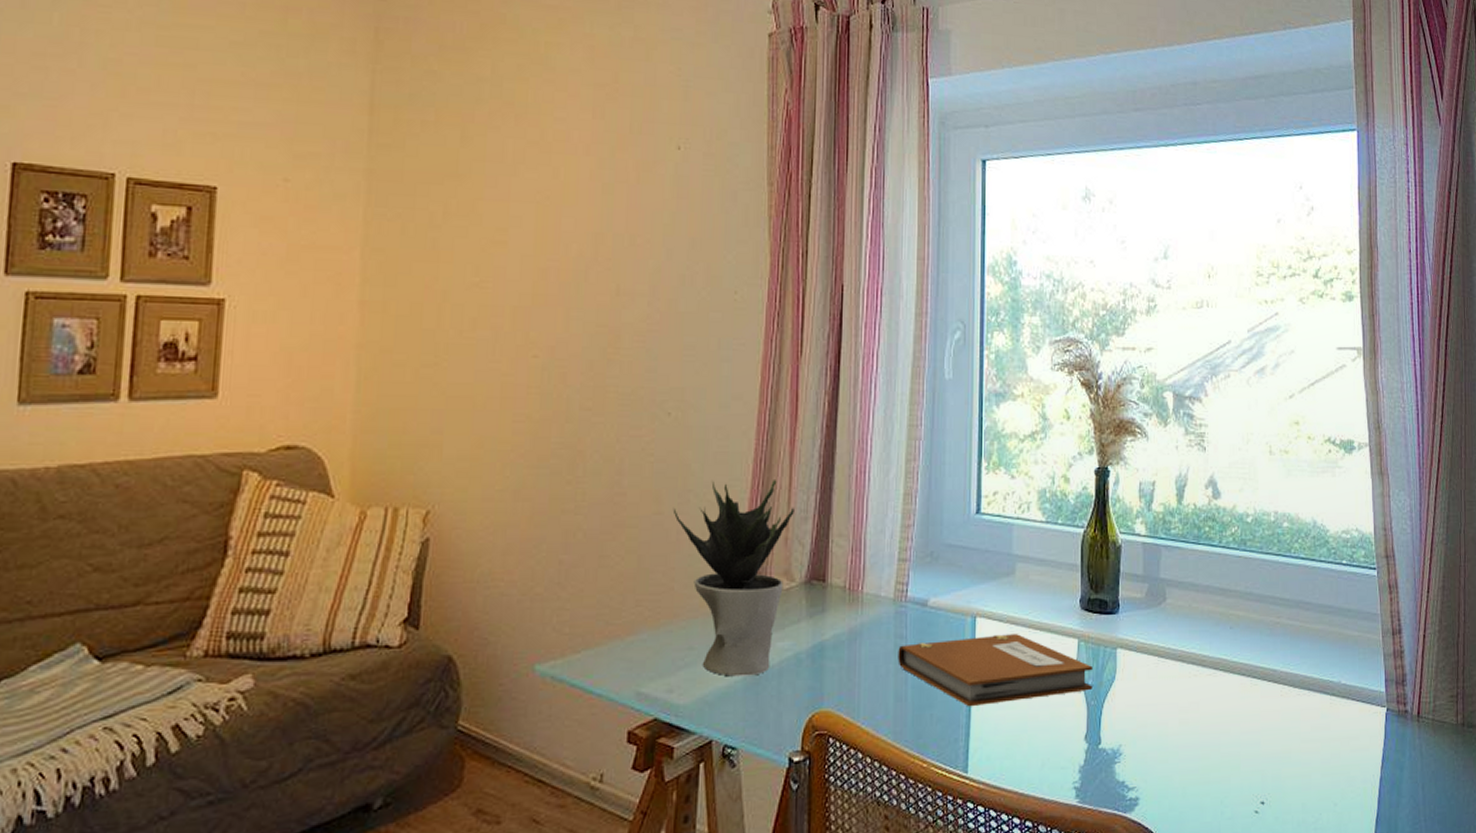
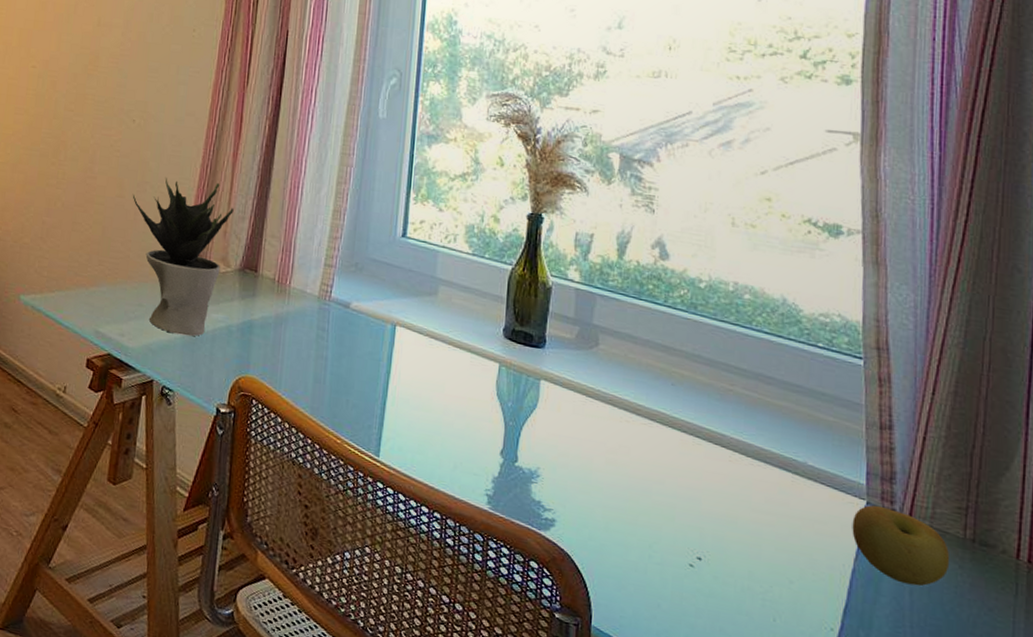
notebook: present [898,634,1093,707] -> none [319,336,513,412]
apple: none [1377,709,1449,780] -> present [852,505,950,587]

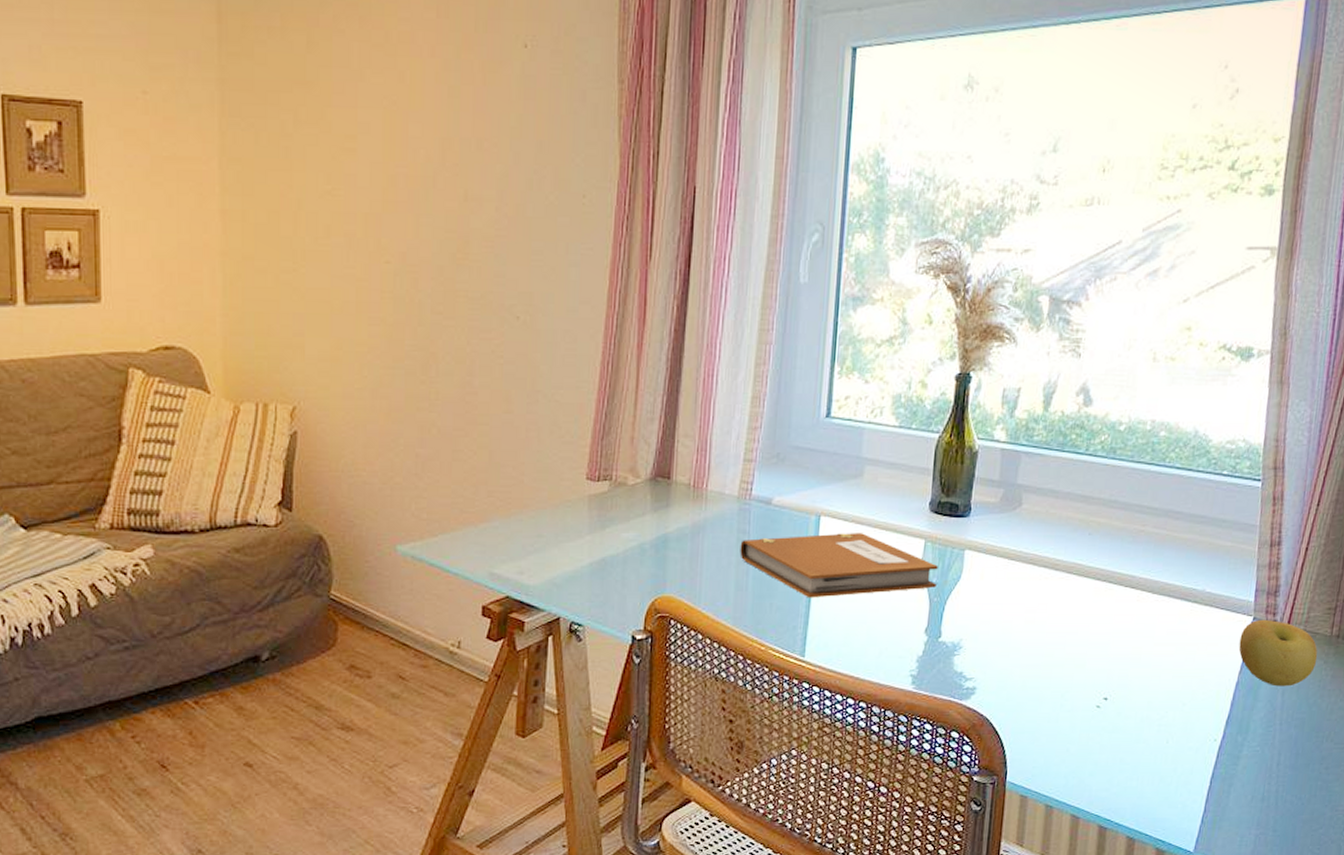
potted plant: present [132,177,234,336] -> none [522,380,641,562]
notebook: none [319,336,513,412] -> present [740,533,938,598]

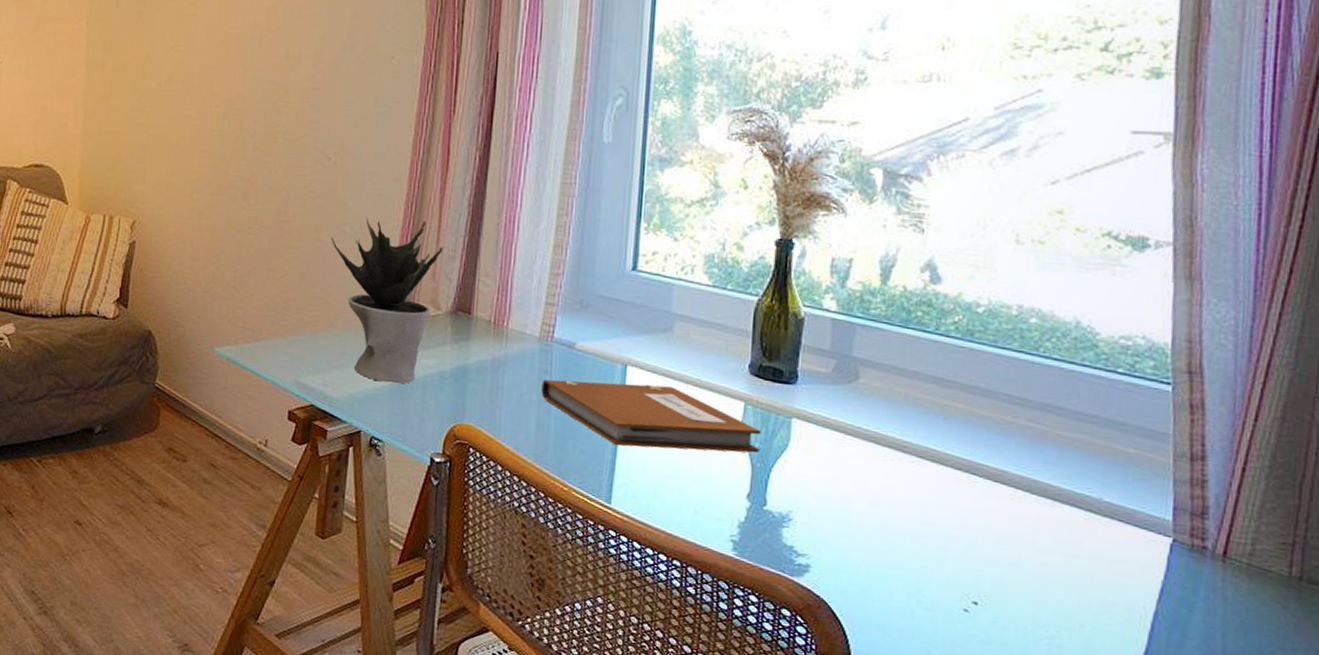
potted plant: none [522,380,641,562] -> present [330,218,443,384]
apple: present [1238,619,1318,687] -> none [1154,542,1272,629]

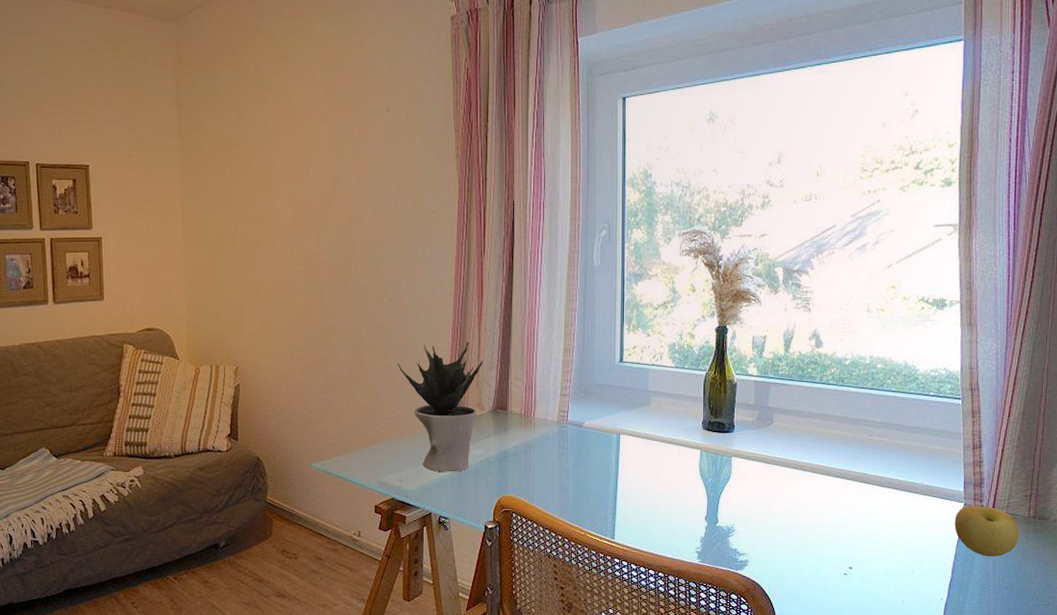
notebook: present [541,379,761,453] -> none [561,446,712,496]
apple: none [1154,542,1272,629] -> present [954,505,1020,557]

